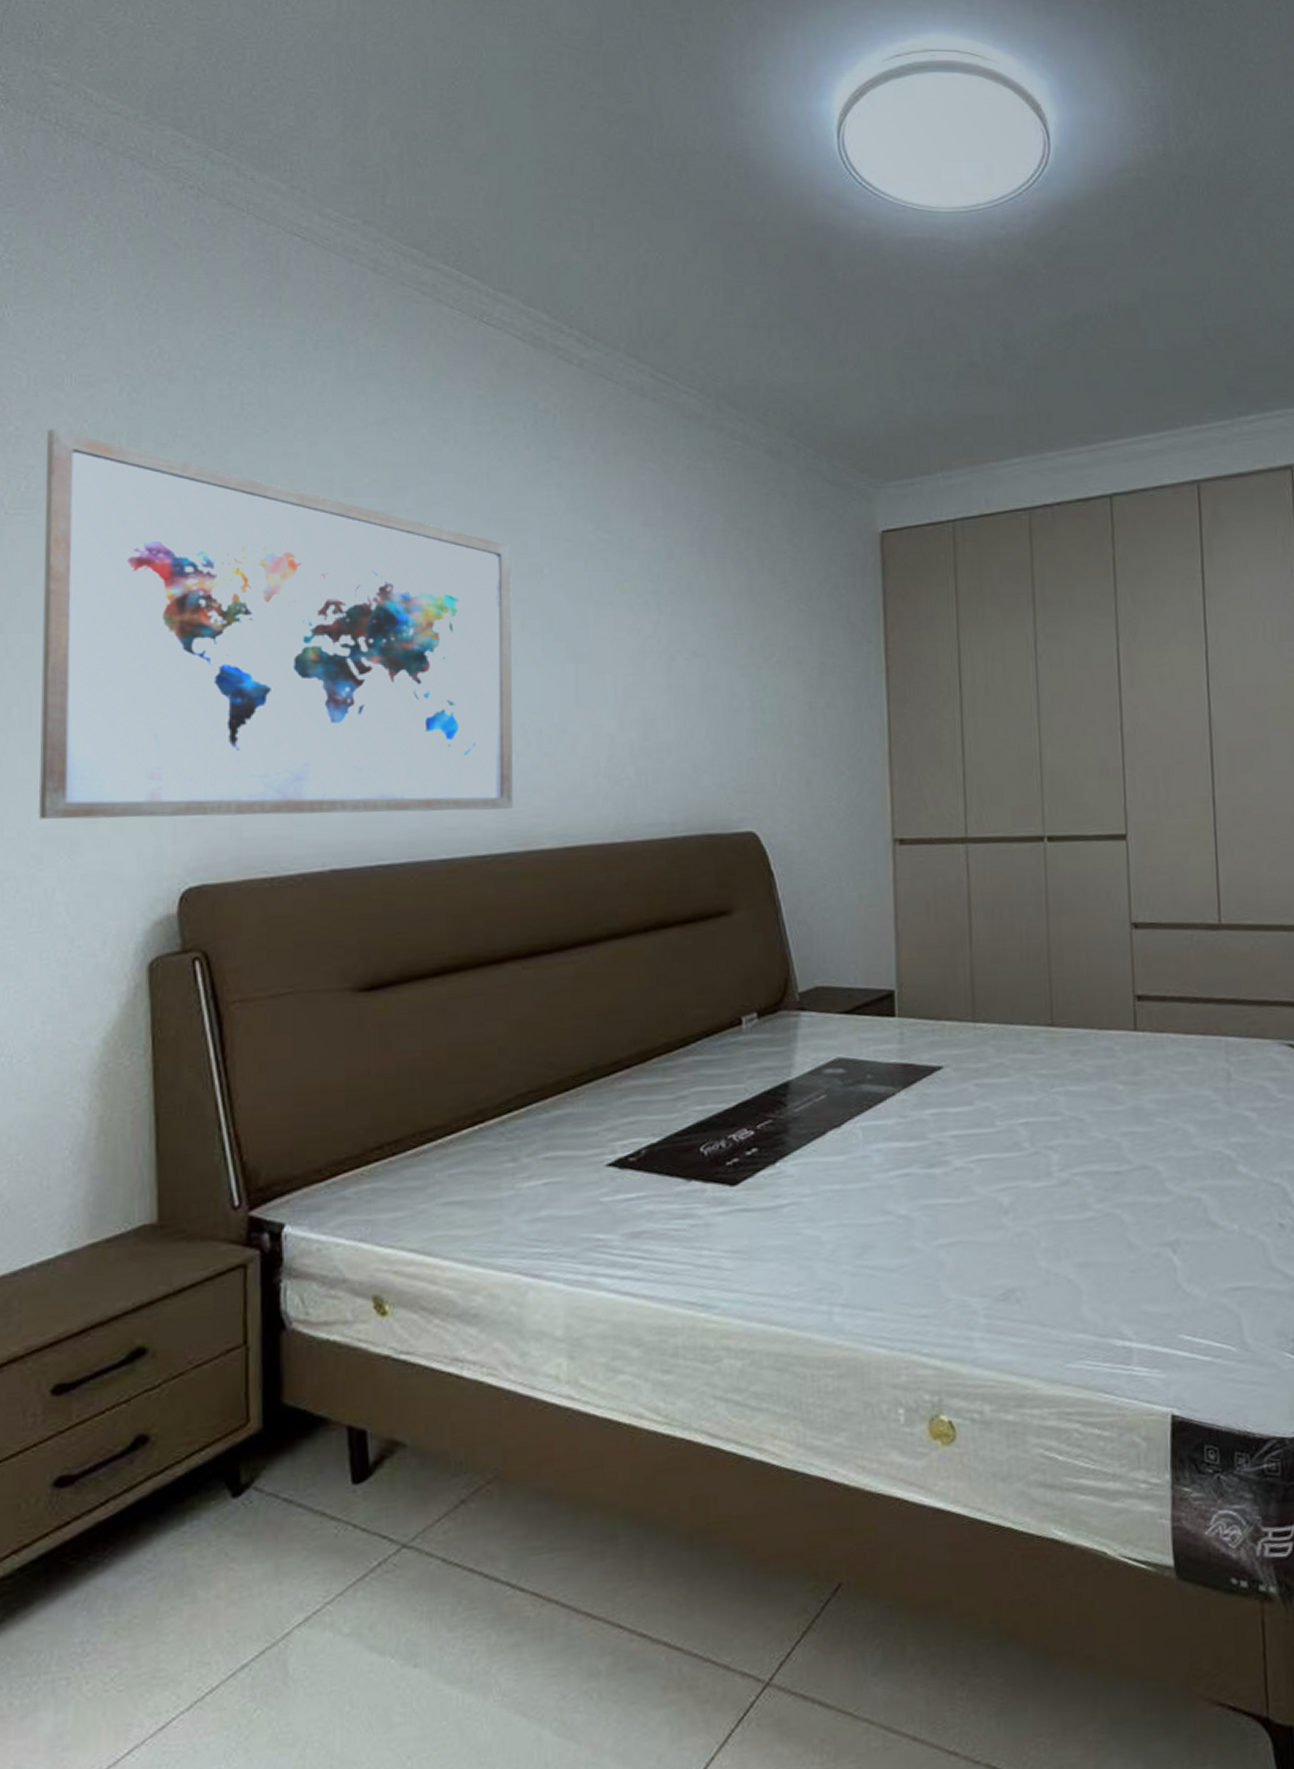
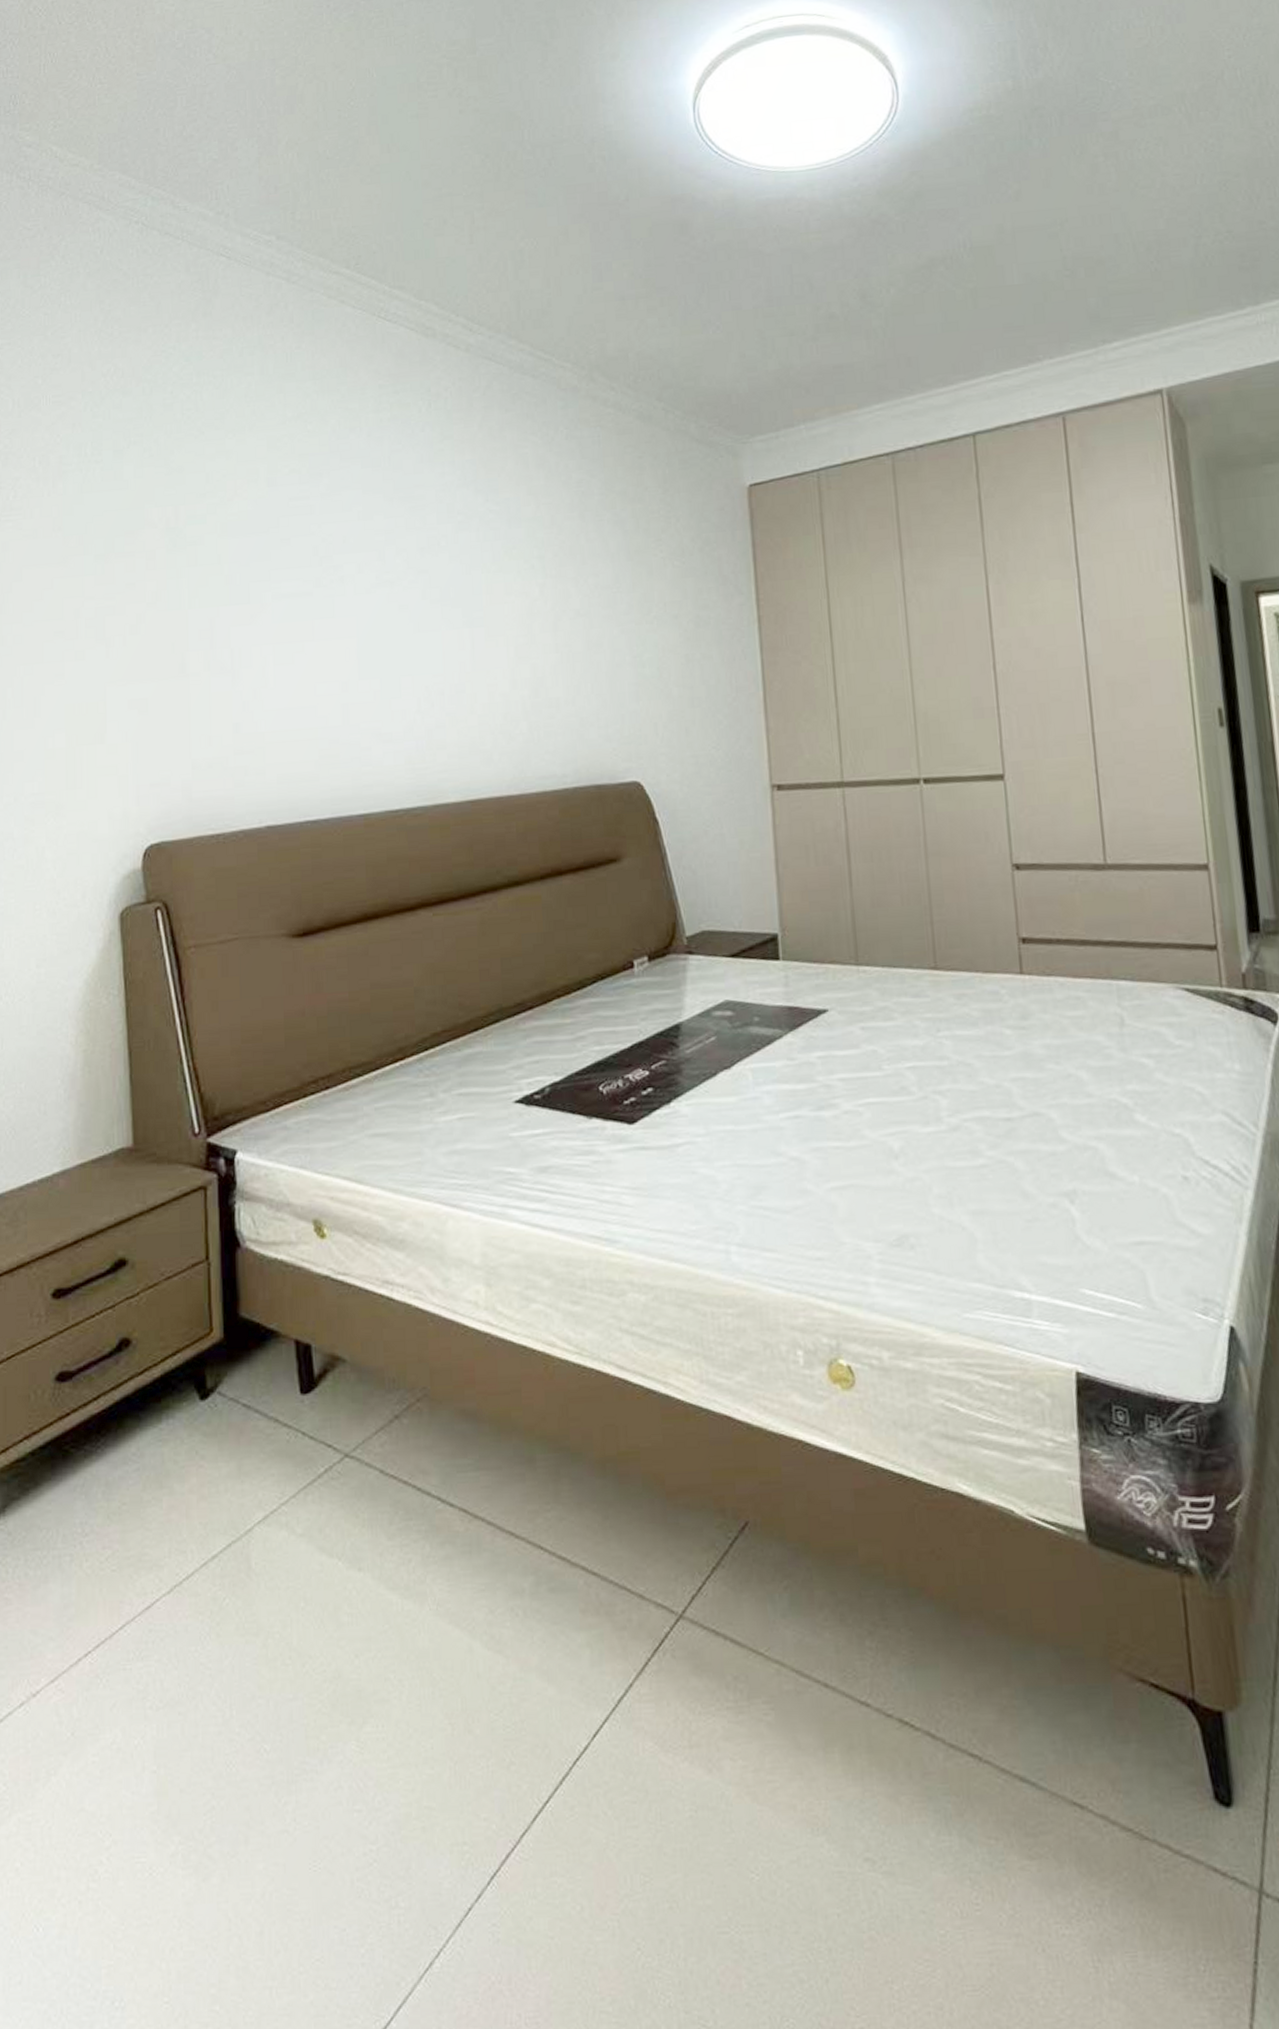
wall art: present [39,428,513,819] -> none [28,443,421,786]

